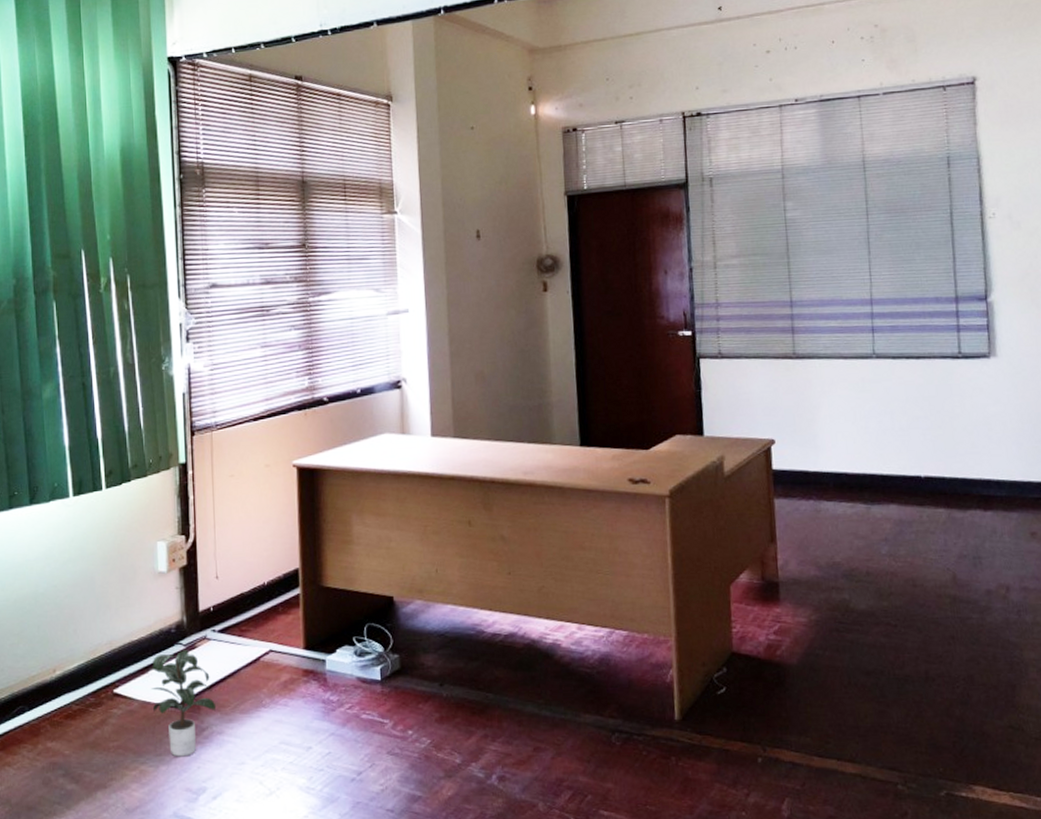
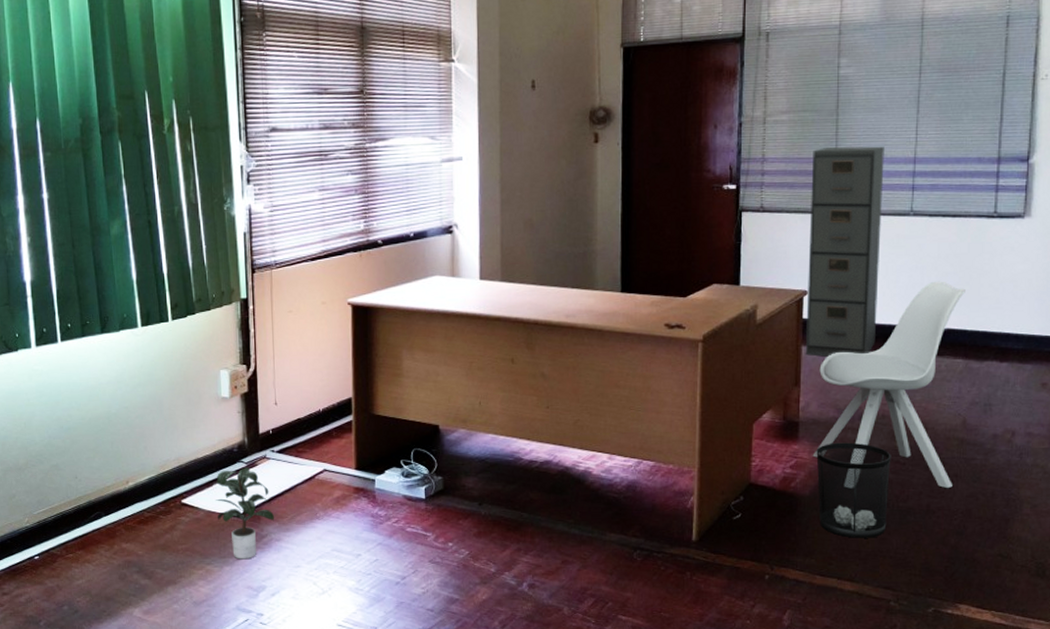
filing cabinet: none [767,288,851,510] -> present [805,146,884,357]
chair: none [795,425,950,655] -> present [812,281,965,489]
waste bin: none [800,603,884,712] -> present [816,442,892,538]

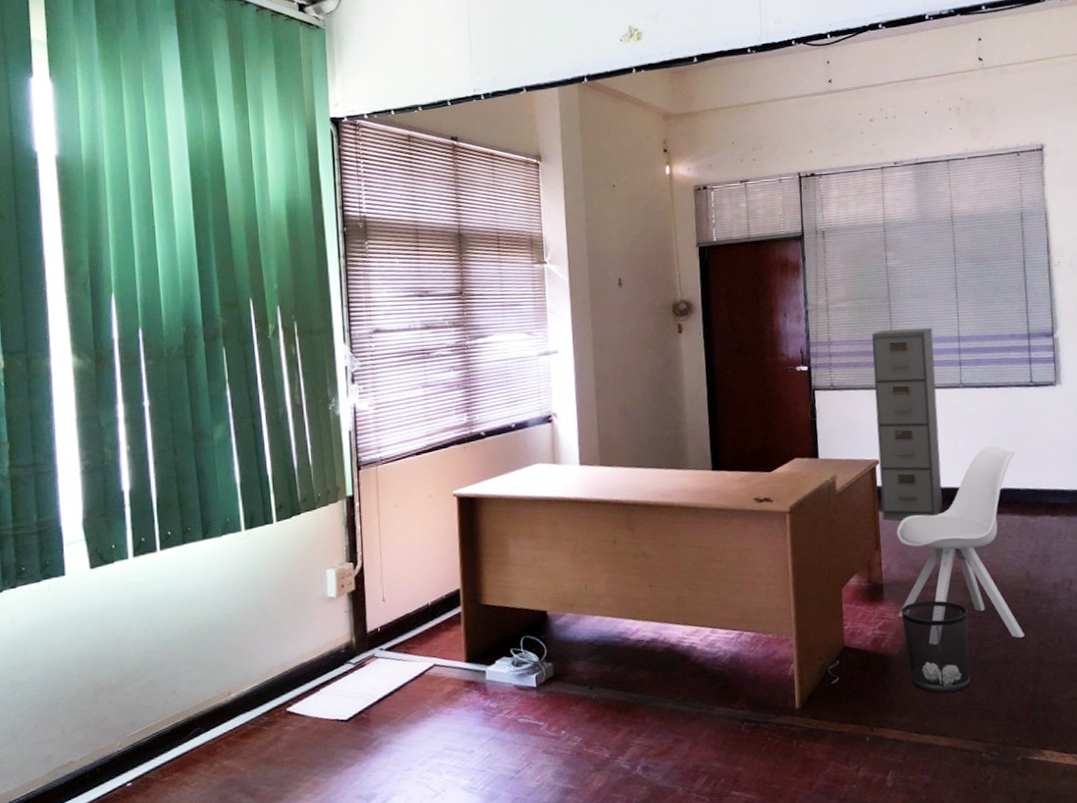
potted plant: present [216,467,275,560] -> none [323,668,385,767]

